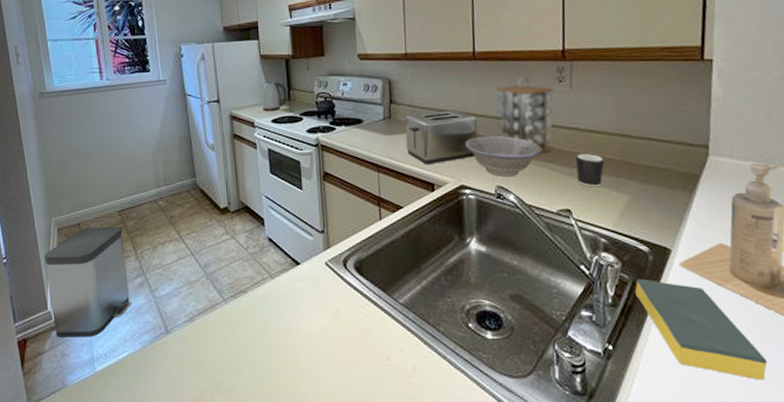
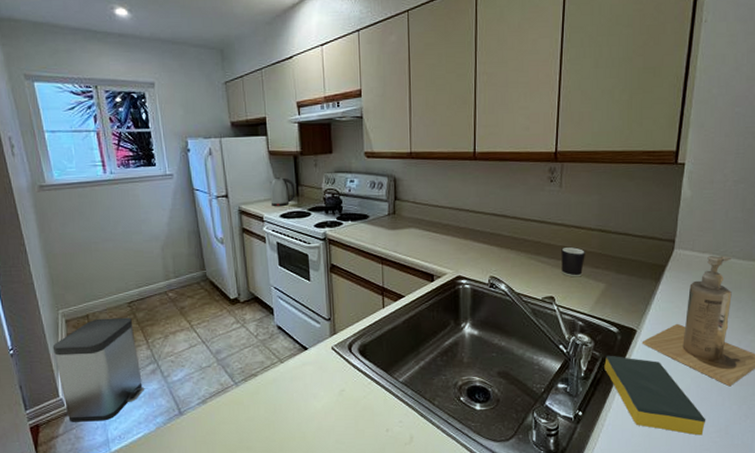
toaster: present [405,109,478,165] -> none [408,206,475,258]
bowl: present [464,135,542,177] -> none [462,230,532,268]
spice rack: present [496,77,554,153] -> none [492,177,545,246]

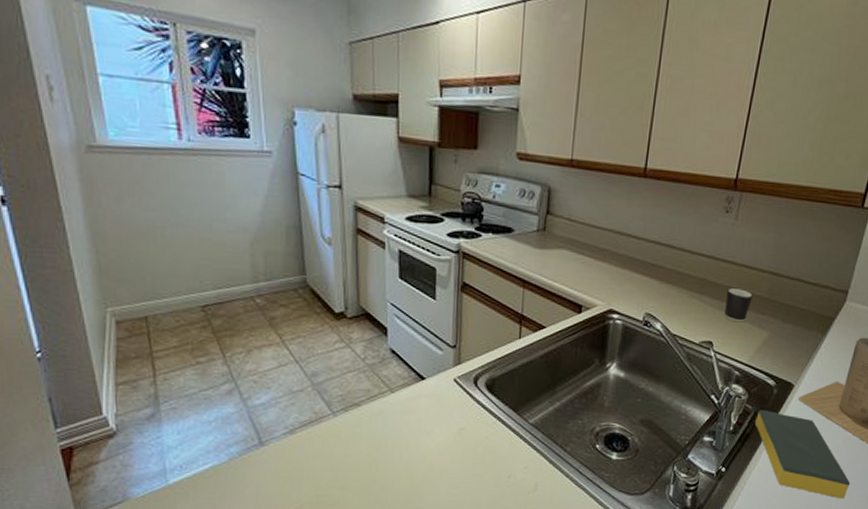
pedal bin: present [52,317,144,422] -> none [96,322,216,447]
kettle: present [269,177,296,206] -> none [395,171,428,207]

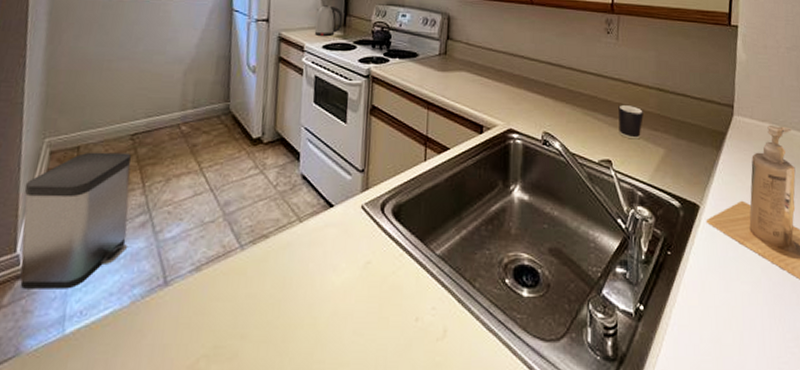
pedal bin: none [96,322,216,447] -> present [19,152,132,289]
kettle: none [395,171,428,207] -> present [314,5,343,36]
sponge: present [755,409,851,499] -> none [667,234,782,344]

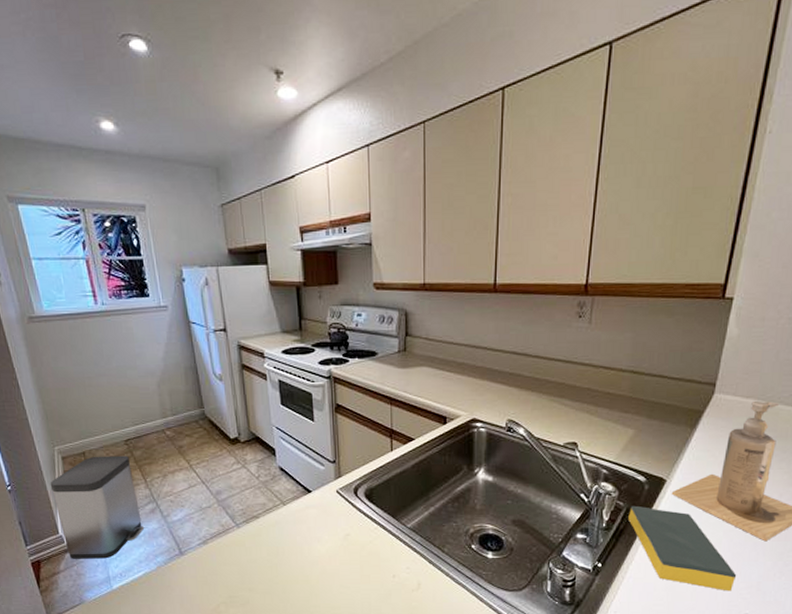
kettle: present [314,5,343,36] -> none [270,310,299,341]
mug: present [618,104,643,140] -> none [586,389,614,422]
sponge: none [667,234,782,344] -> present [628,505,737,591]

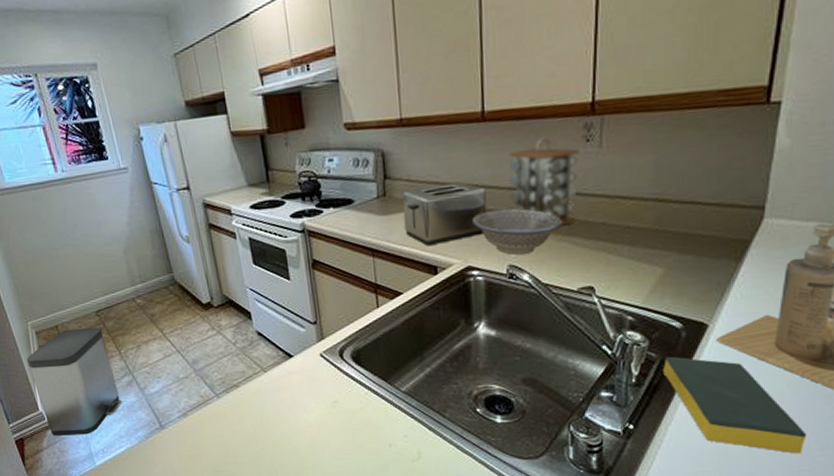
toaster: none [420,343,493,399] -> present [402,181,487,246]
bowl: none [478,370,555,411] -> present [471,208,563,255]
spice rack: none [512,312,573,388] -> present [509,138,580,225]

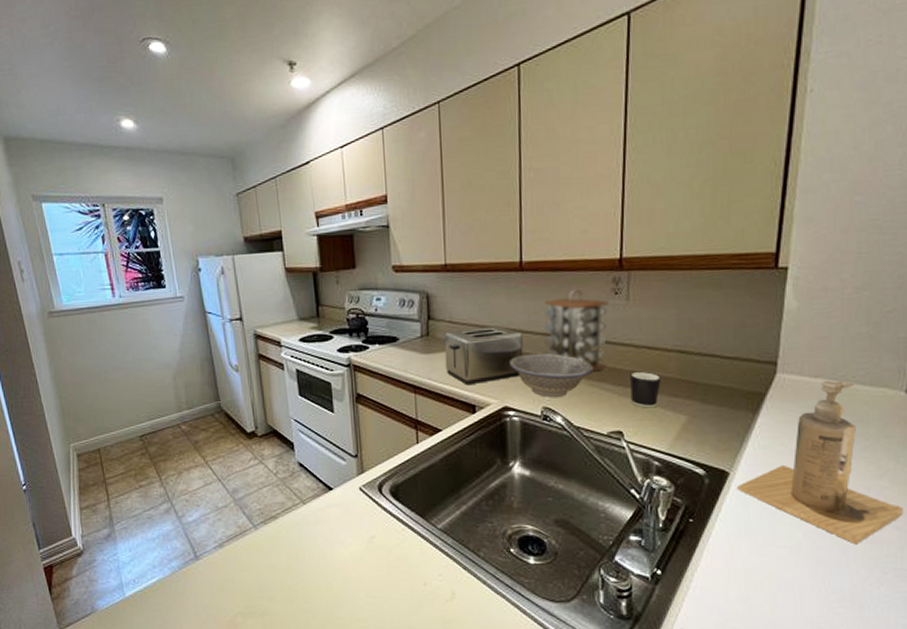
pedal bin: present [26,327,122,436] -> none [64,452,158,564]
mug: none [602,223,636,262] -> present [630,371,661,408]
sponge: present [663,356,807,454] -> none [688,502,825,605]

